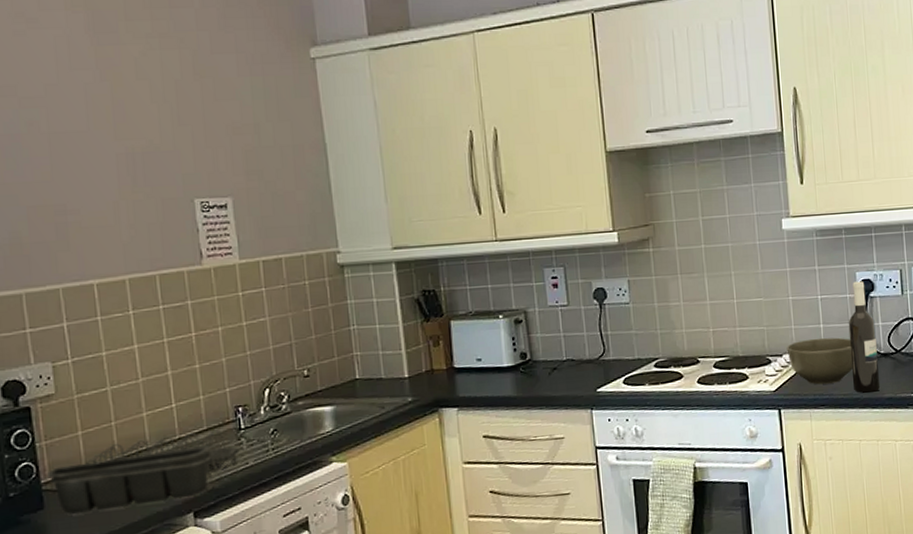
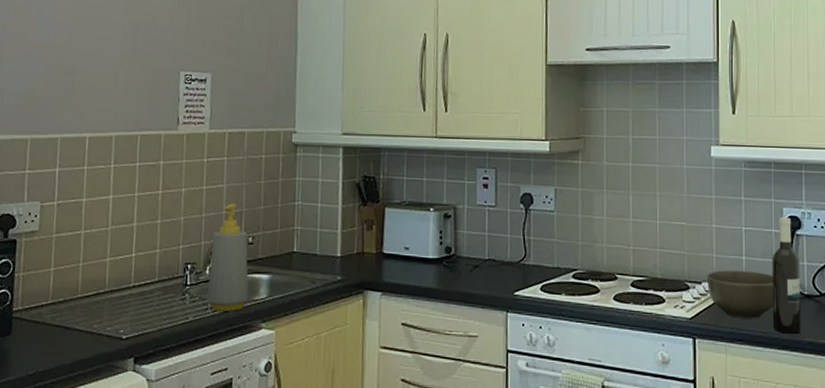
dish rack: present [47,430,241,515] -> none [19,282,184,345]
soap bottle: none [262,336,313,451] -> present [207,203,249,311]

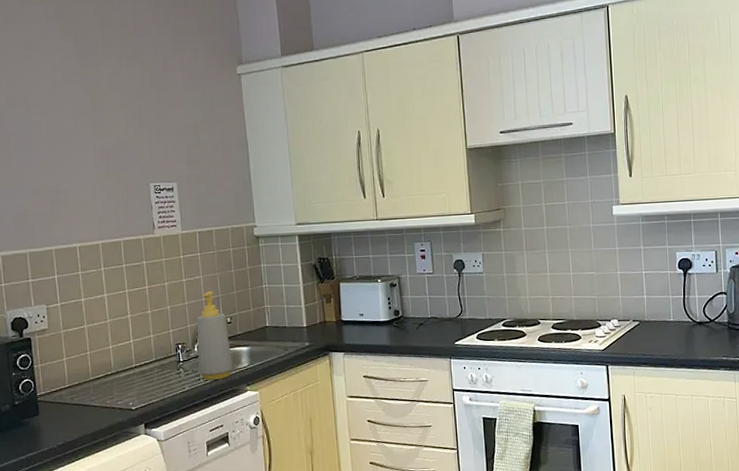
bowl: present [706,269,773,319] -> none [614,307,671,346]
wine bottle: present [772,217,801,335] -> none [668,260,695,356]

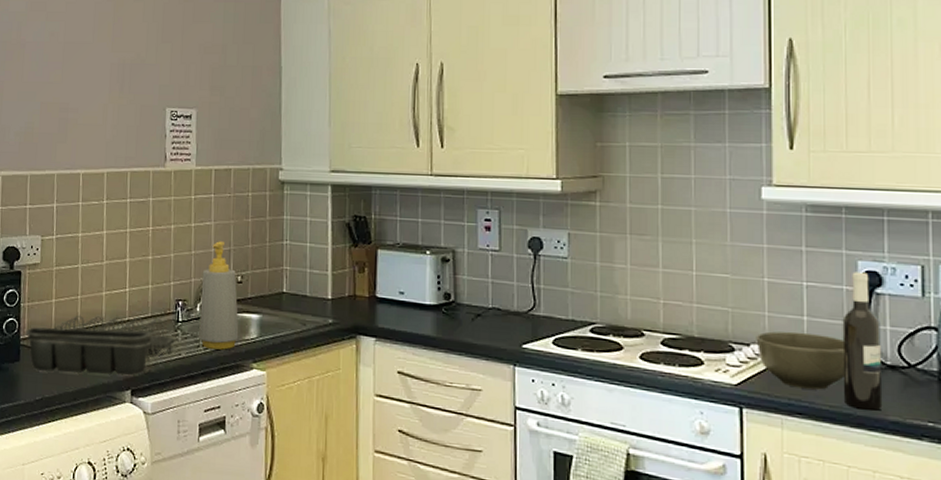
dish rack: none [42,361,180,421] -> present [26,315,177,375]
bowl: none [614,307,671,346] -> present [756,331,844,390]
wine bottle: none [668,260,695,356] -> present [842,272,881,412]

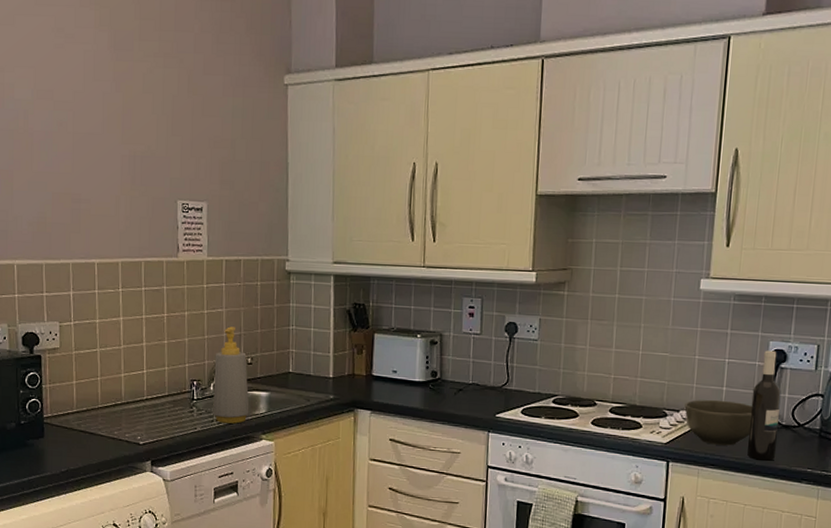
dish rack: present [26,315,177,375] -> none [49,395,192,448]

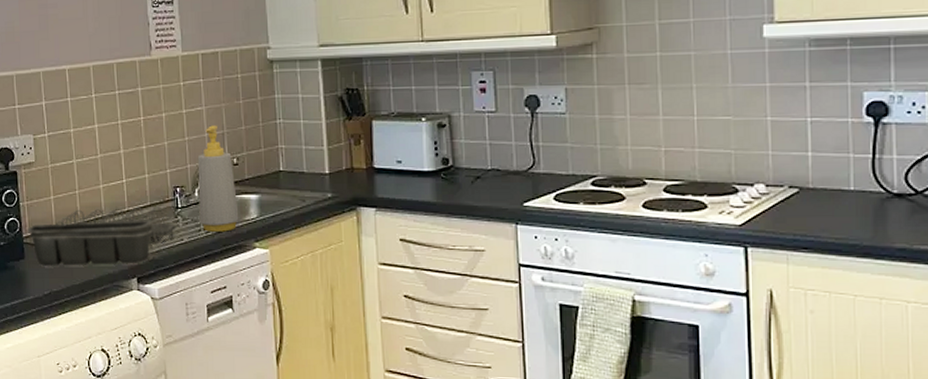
dish rack: none [49,395,192,448] -> present [28,206,177,267]
bowl: present [684,399,752,446] -> none [760,168,850,223]
wine bottle: present [747,350,781,462] -> none [848,103,888,241]

